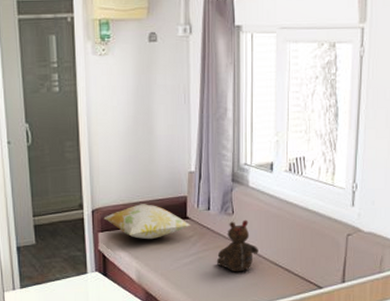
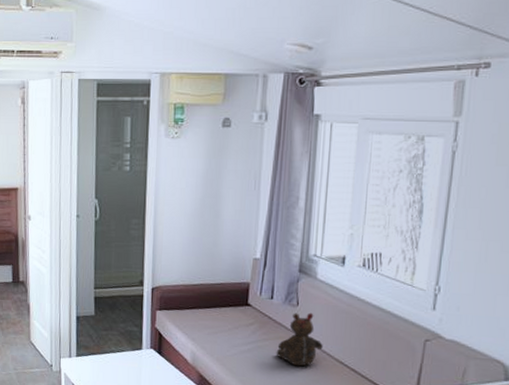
decorative pillow: present [103,204,191,240] -> none [162,286,252,323]

